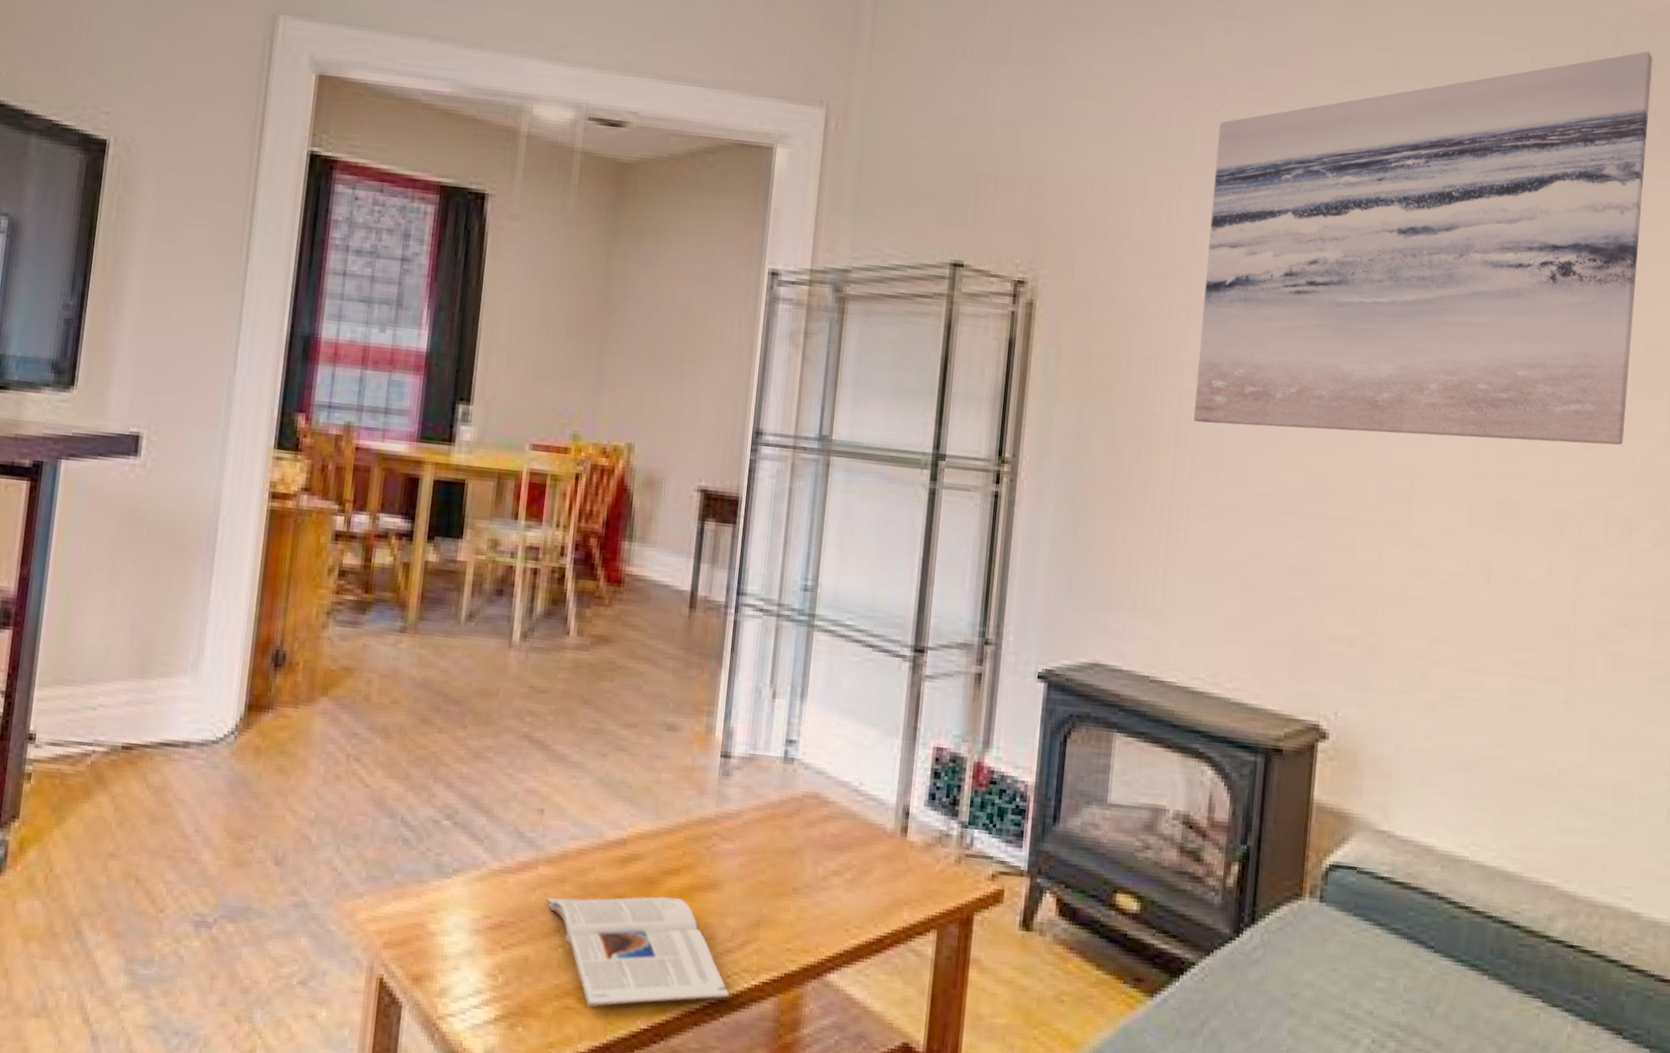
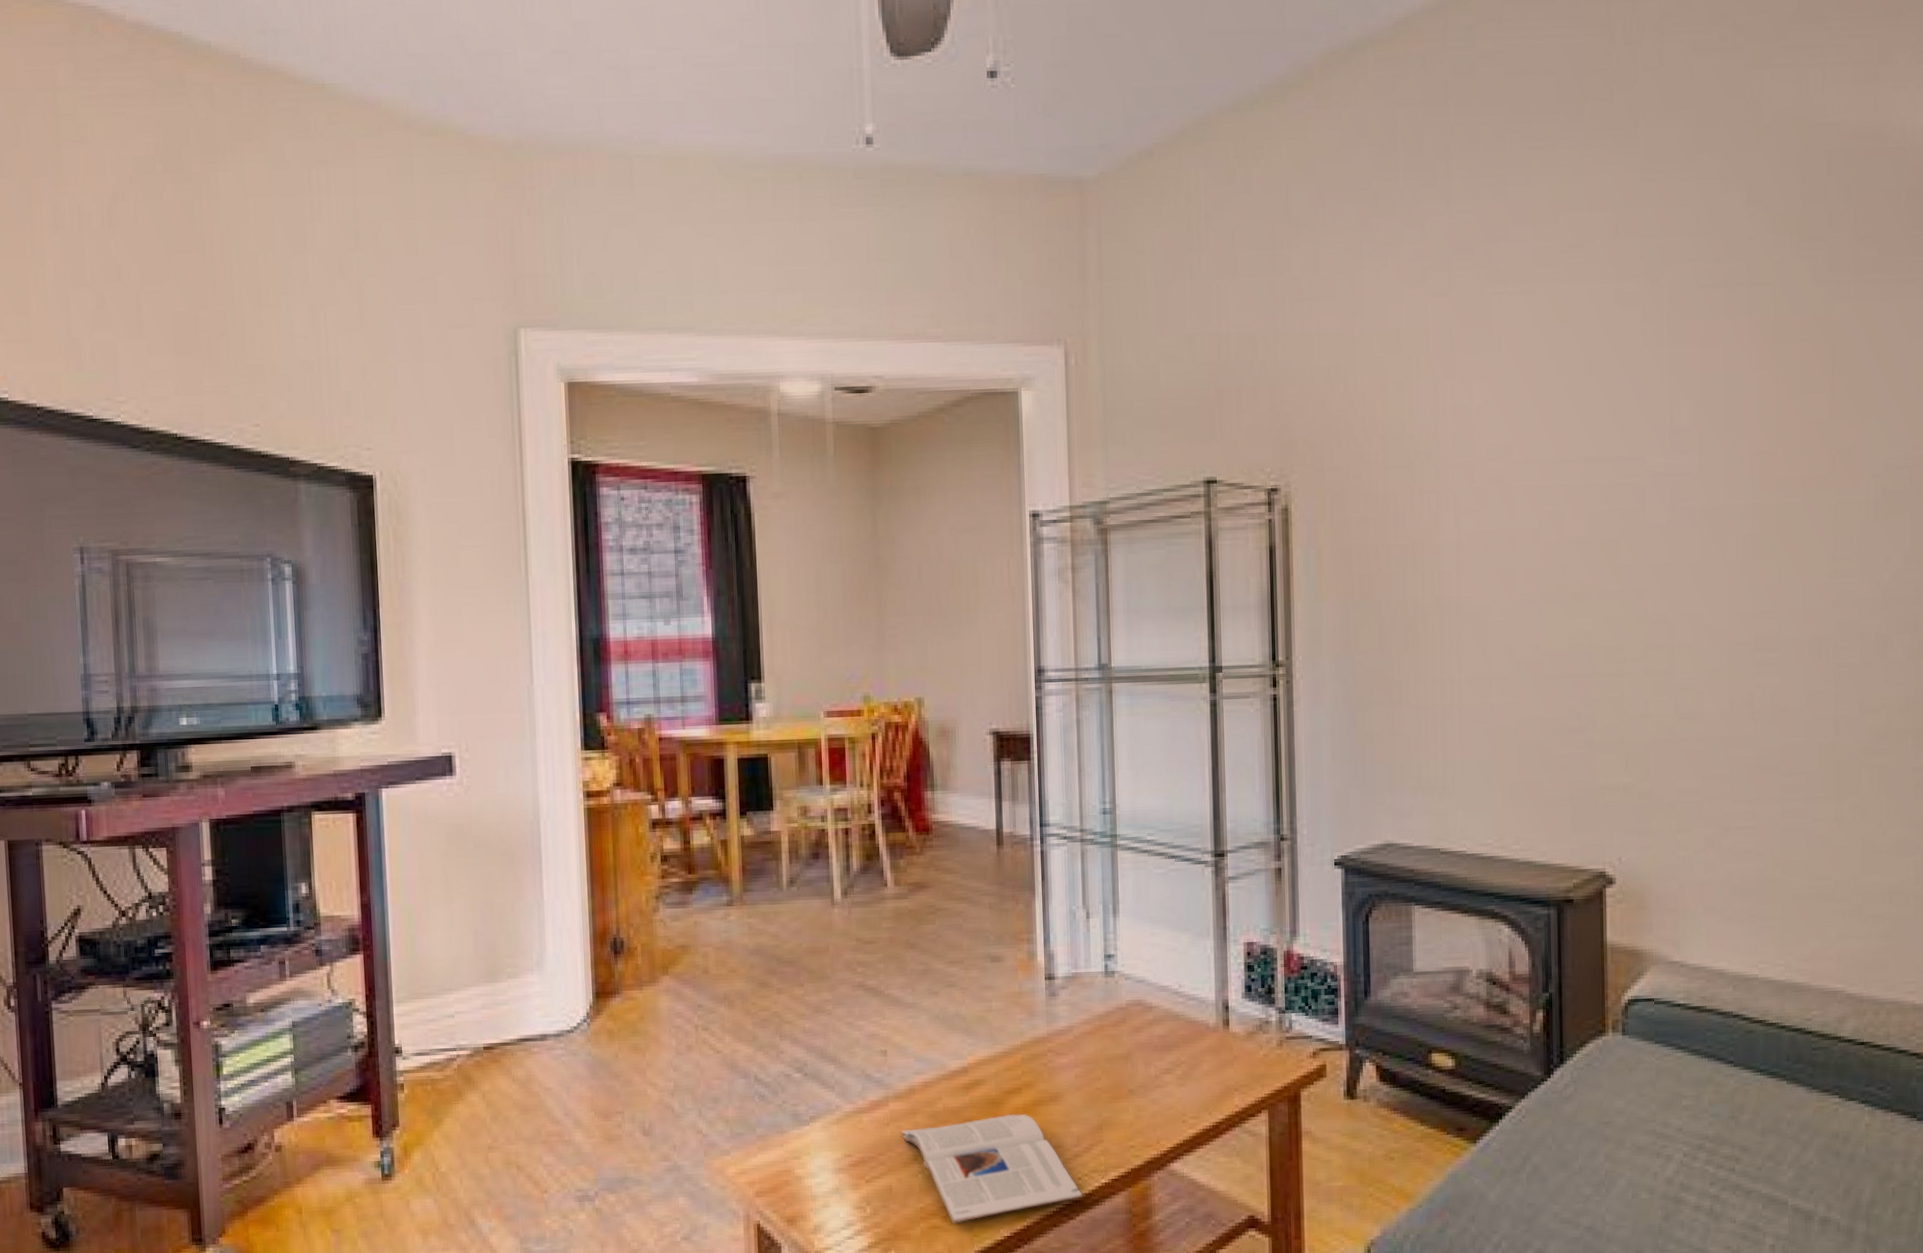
wall art: present [1194,51,1653,445] -> none [1449,175,1871,602]

